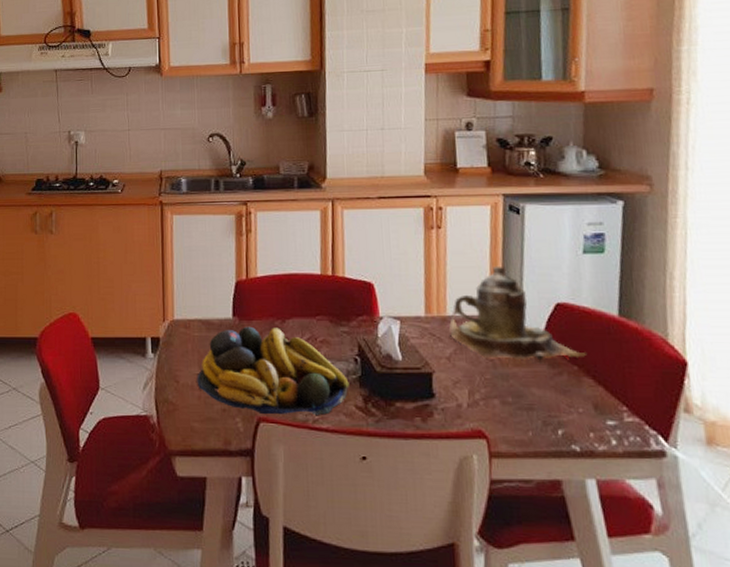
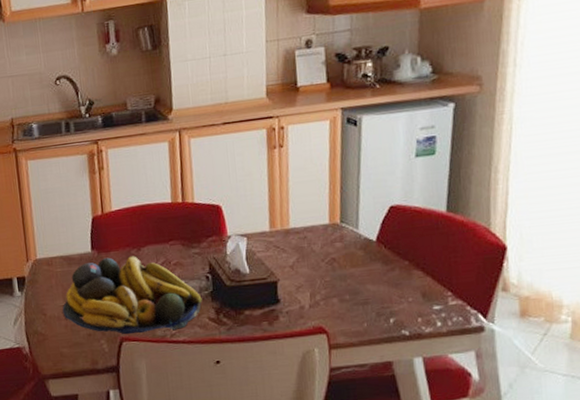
teapot: present [449,265,586,361] -> none [292,177,416,264]

